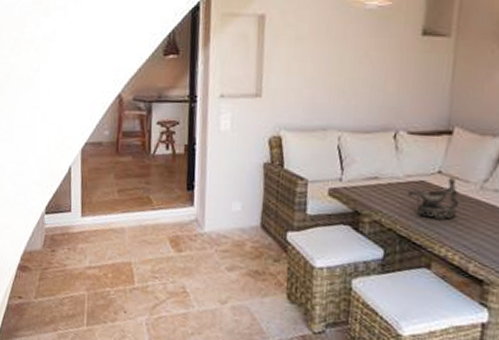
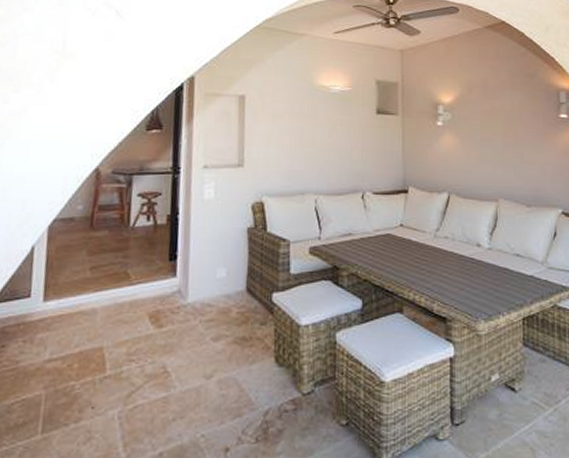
decorative bowl: present [407,176,460,219] -> none [377,228,420,266]

